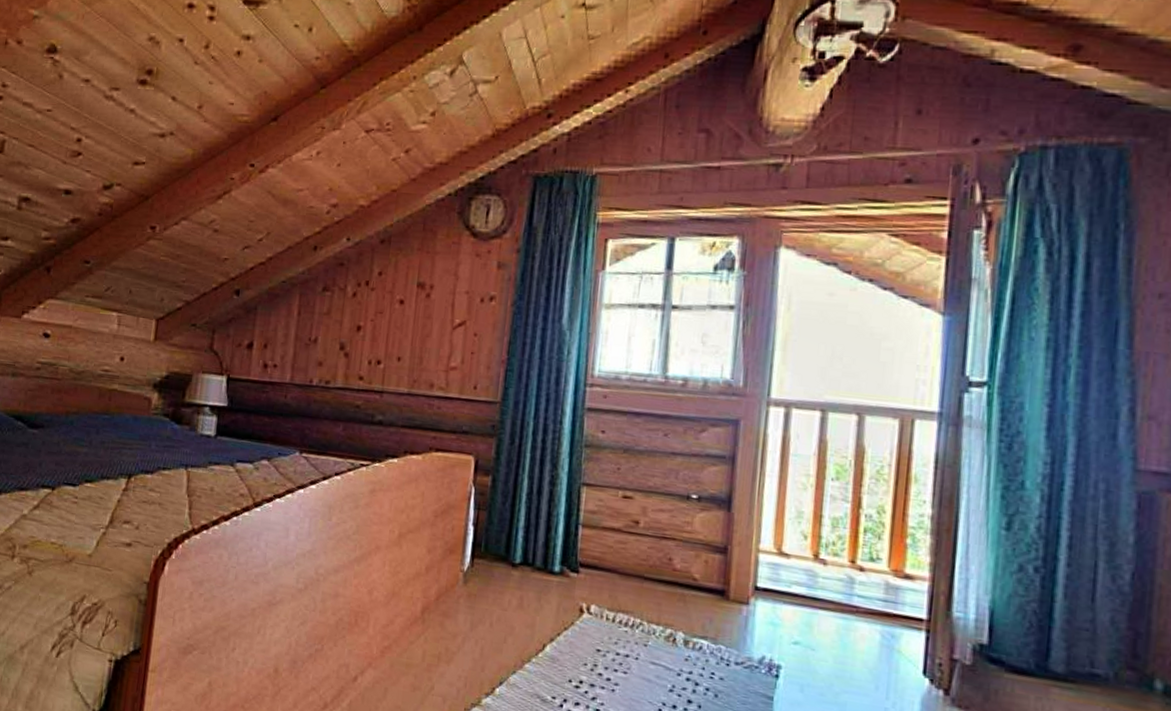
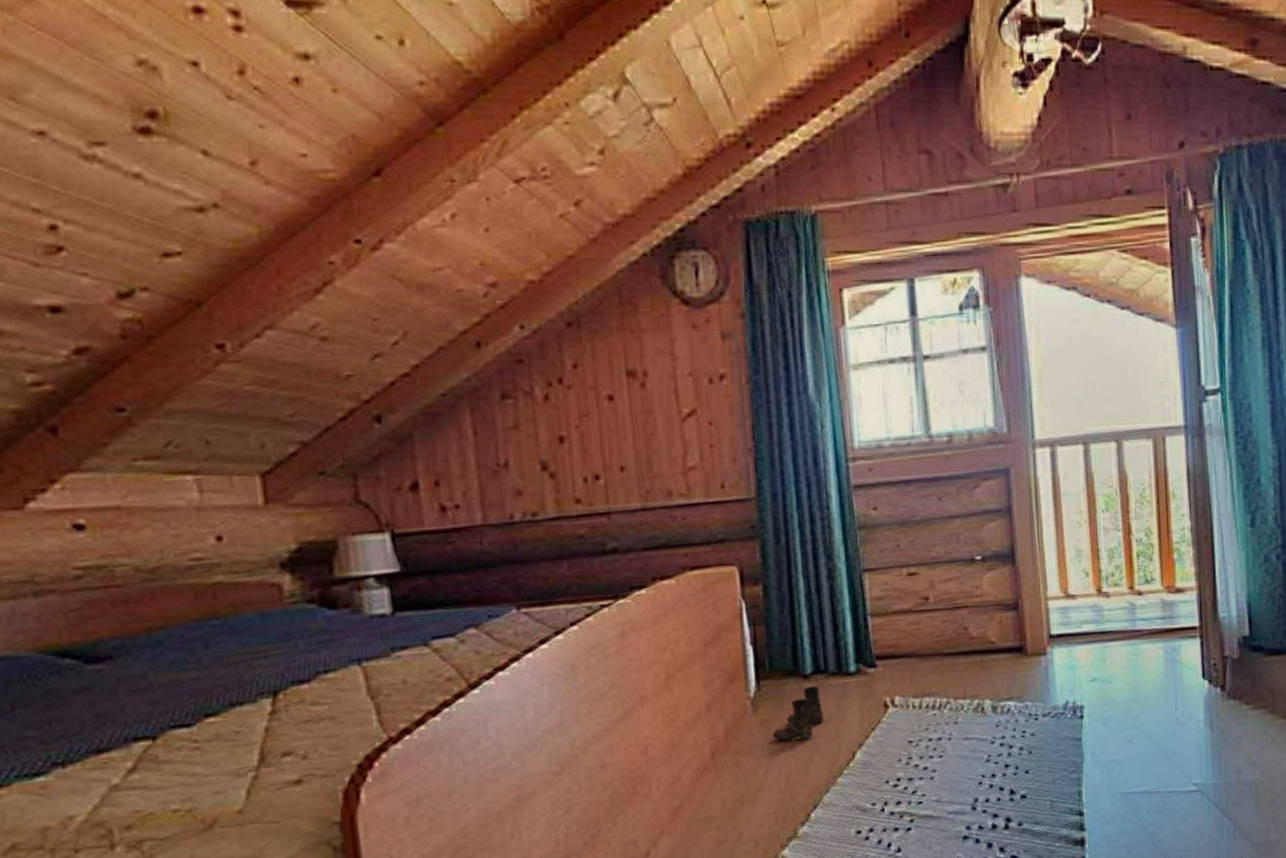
boots: none [476,574,524,620] -> present [773,685,823,741]

